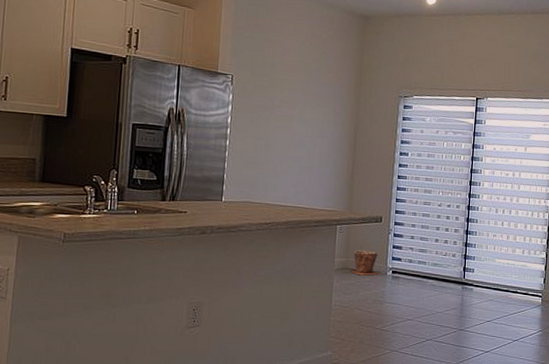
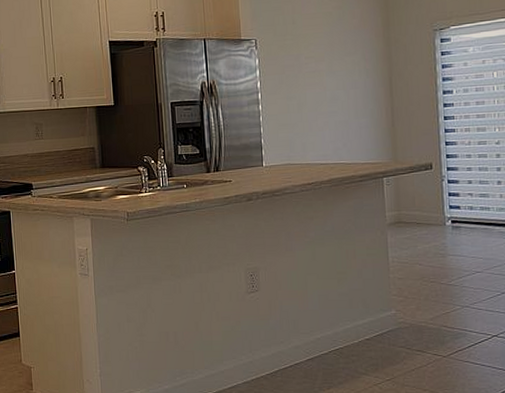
plant pot: present [351,250,379,276] -> none [405,201,437,228]

